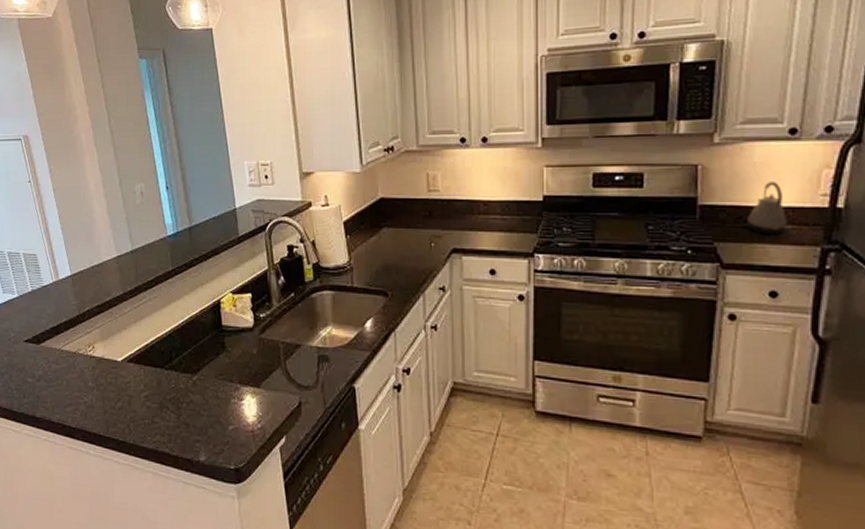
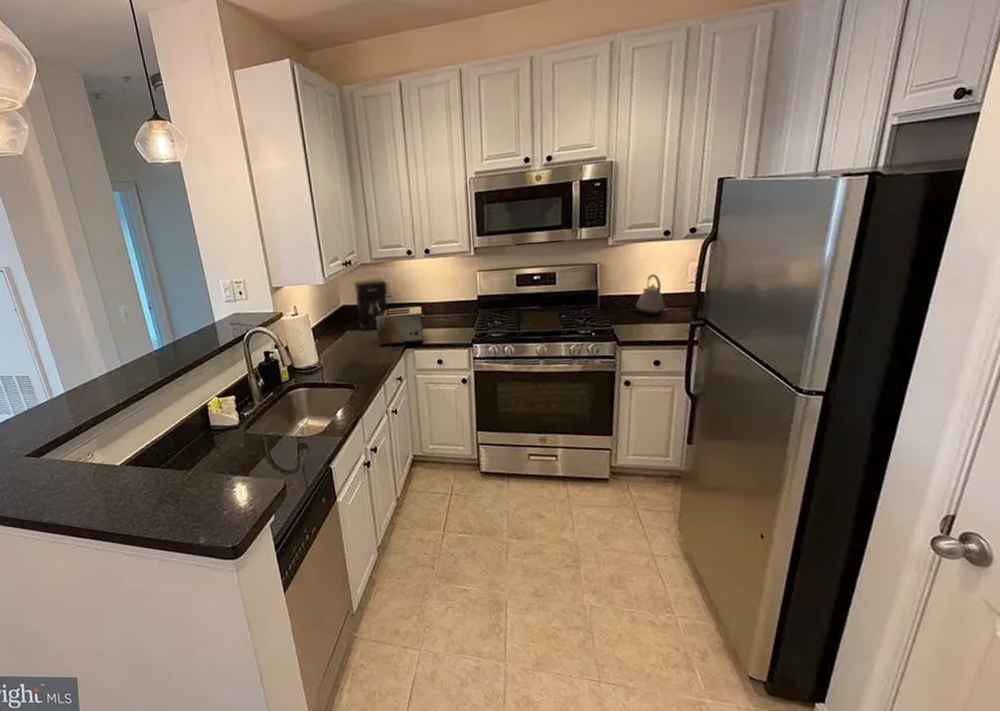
coffee maker: none [396,168,435,230] -> present [354,278,388,332]
toaster: none [418,204,478,250] -> present [375,306,426,347]

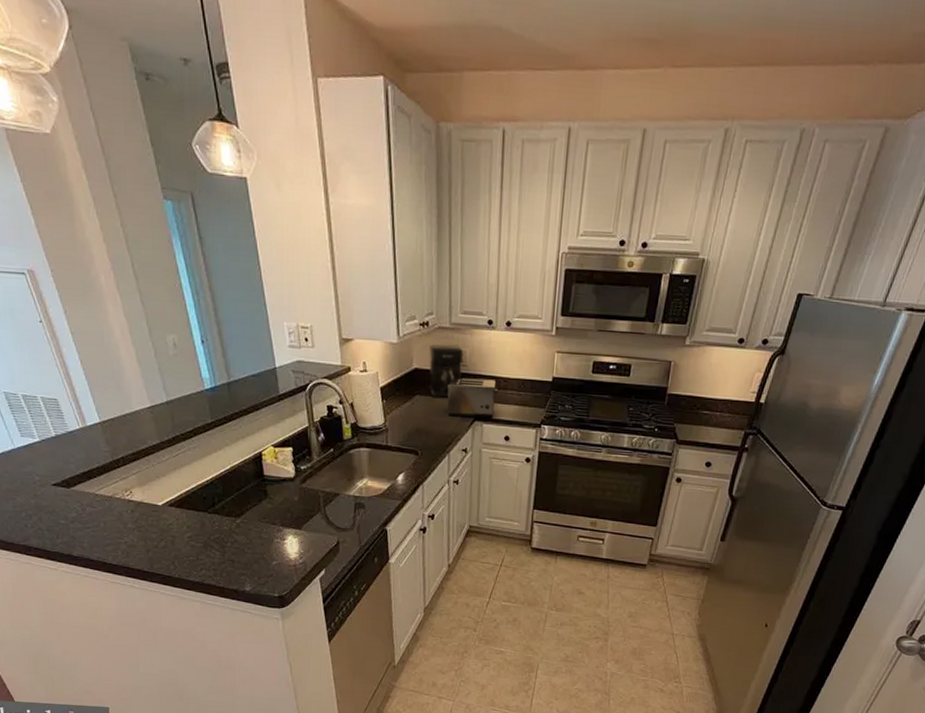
kettle: present [636,274,665,317] -> none [699,379,727,420]

